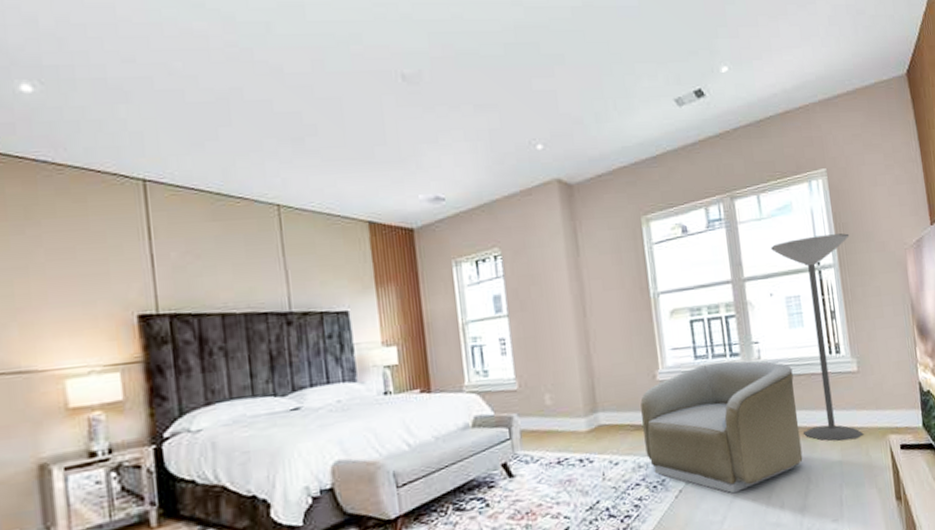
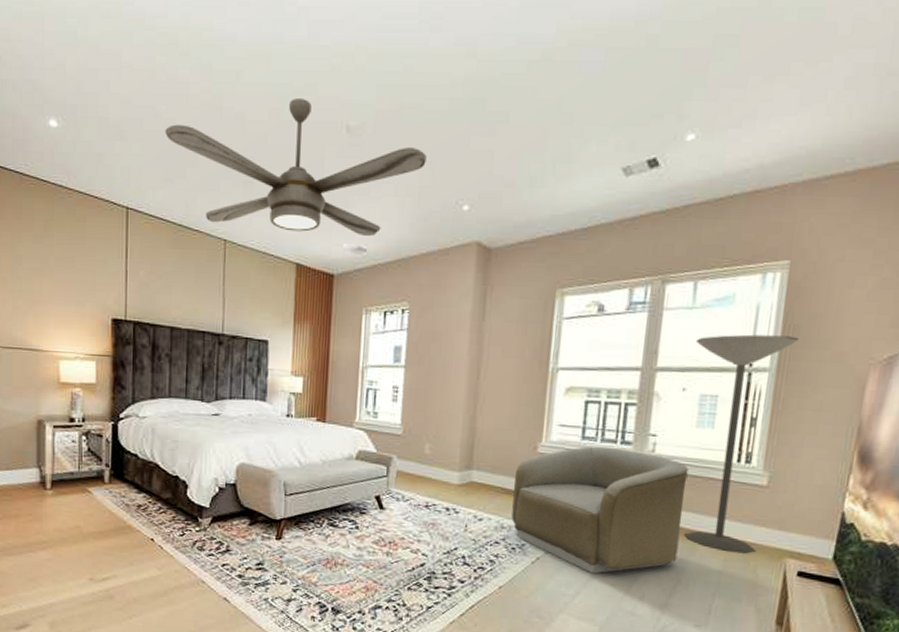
ceiling fan: none [184,49,492,188] -> present [165,98,427,236]

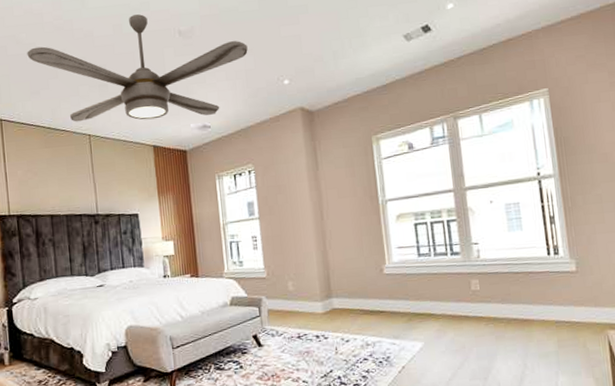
armchair: present [511,446,689,574] -> none [369,259,519,373]
floor lamp: present [684,334,800,554] -> none [492,146,582,333]

